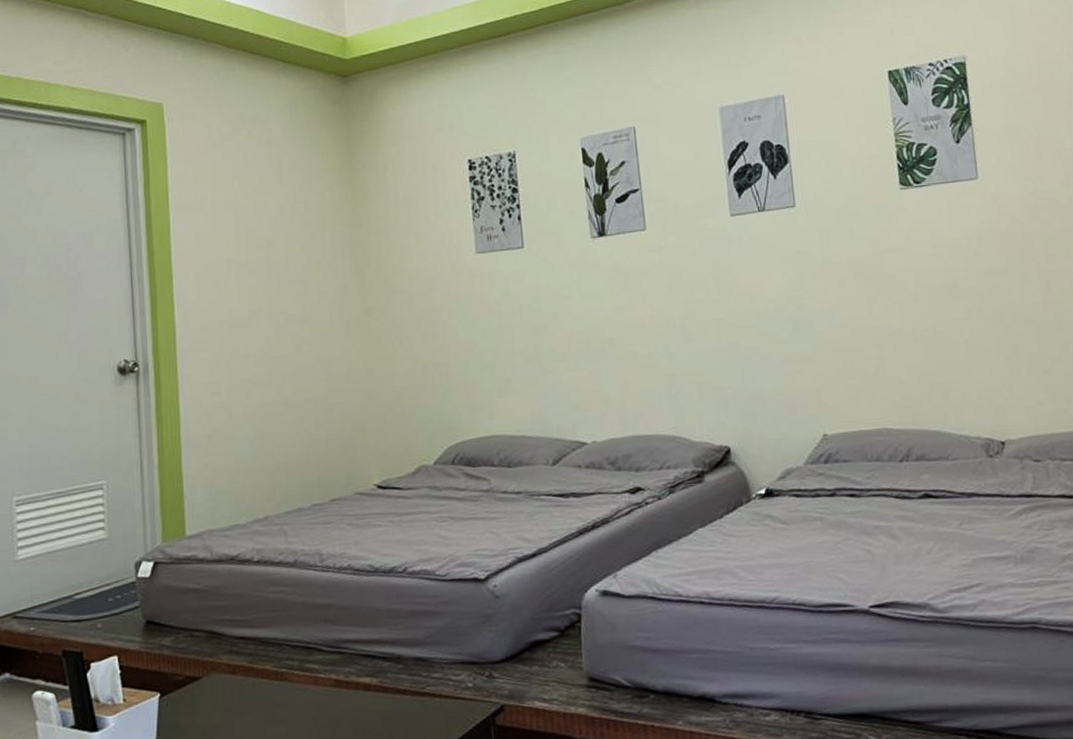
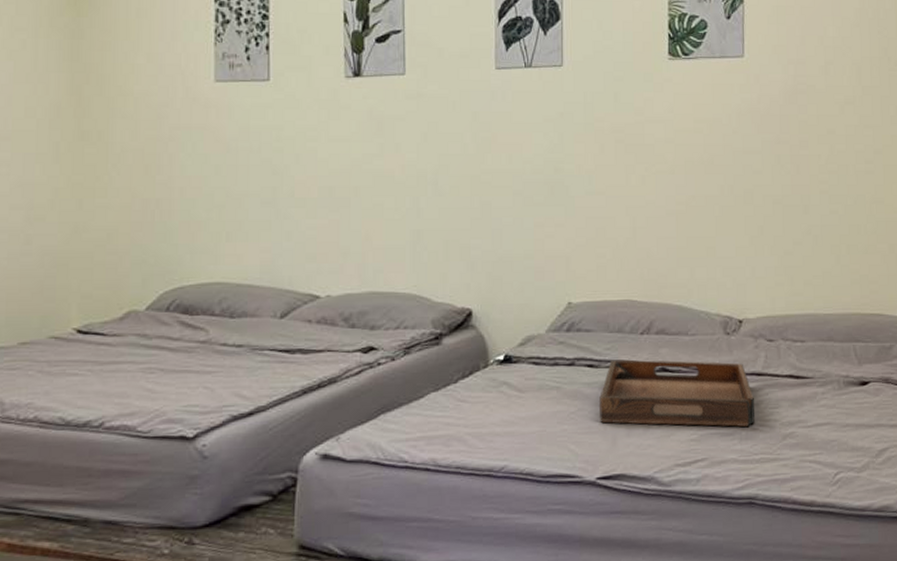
serving tray: none [864,485,1029,552] -> present [599,359,755,427]

